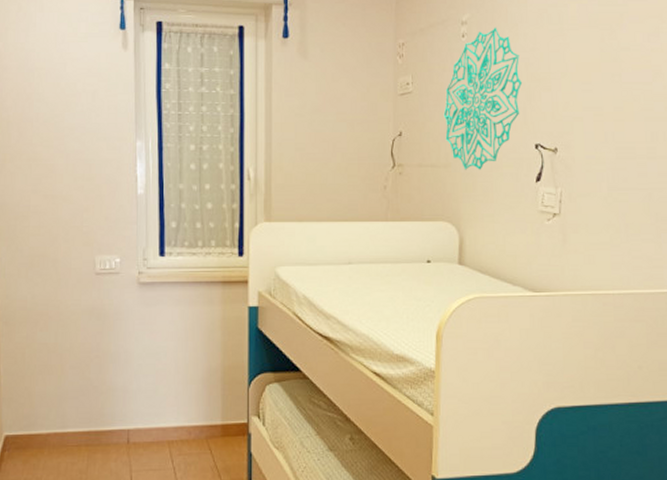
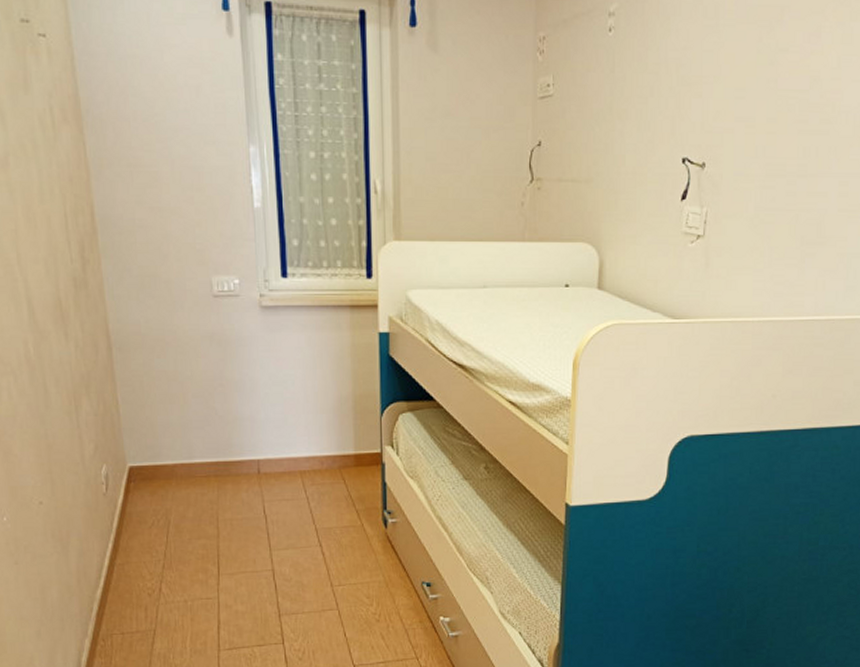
wall decoration: present [443,27,522,170] -> none [586,20,671,186]

